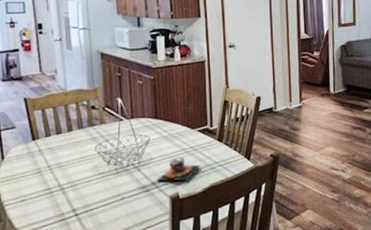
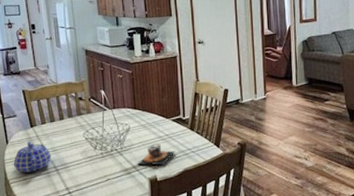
teapot: none [9,156,56,193] -> present [13,141,52,173]

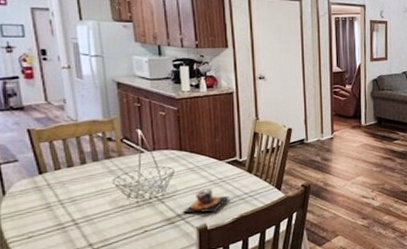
teapot: present [13,141,52,173] -> none [13,191,69,230]

